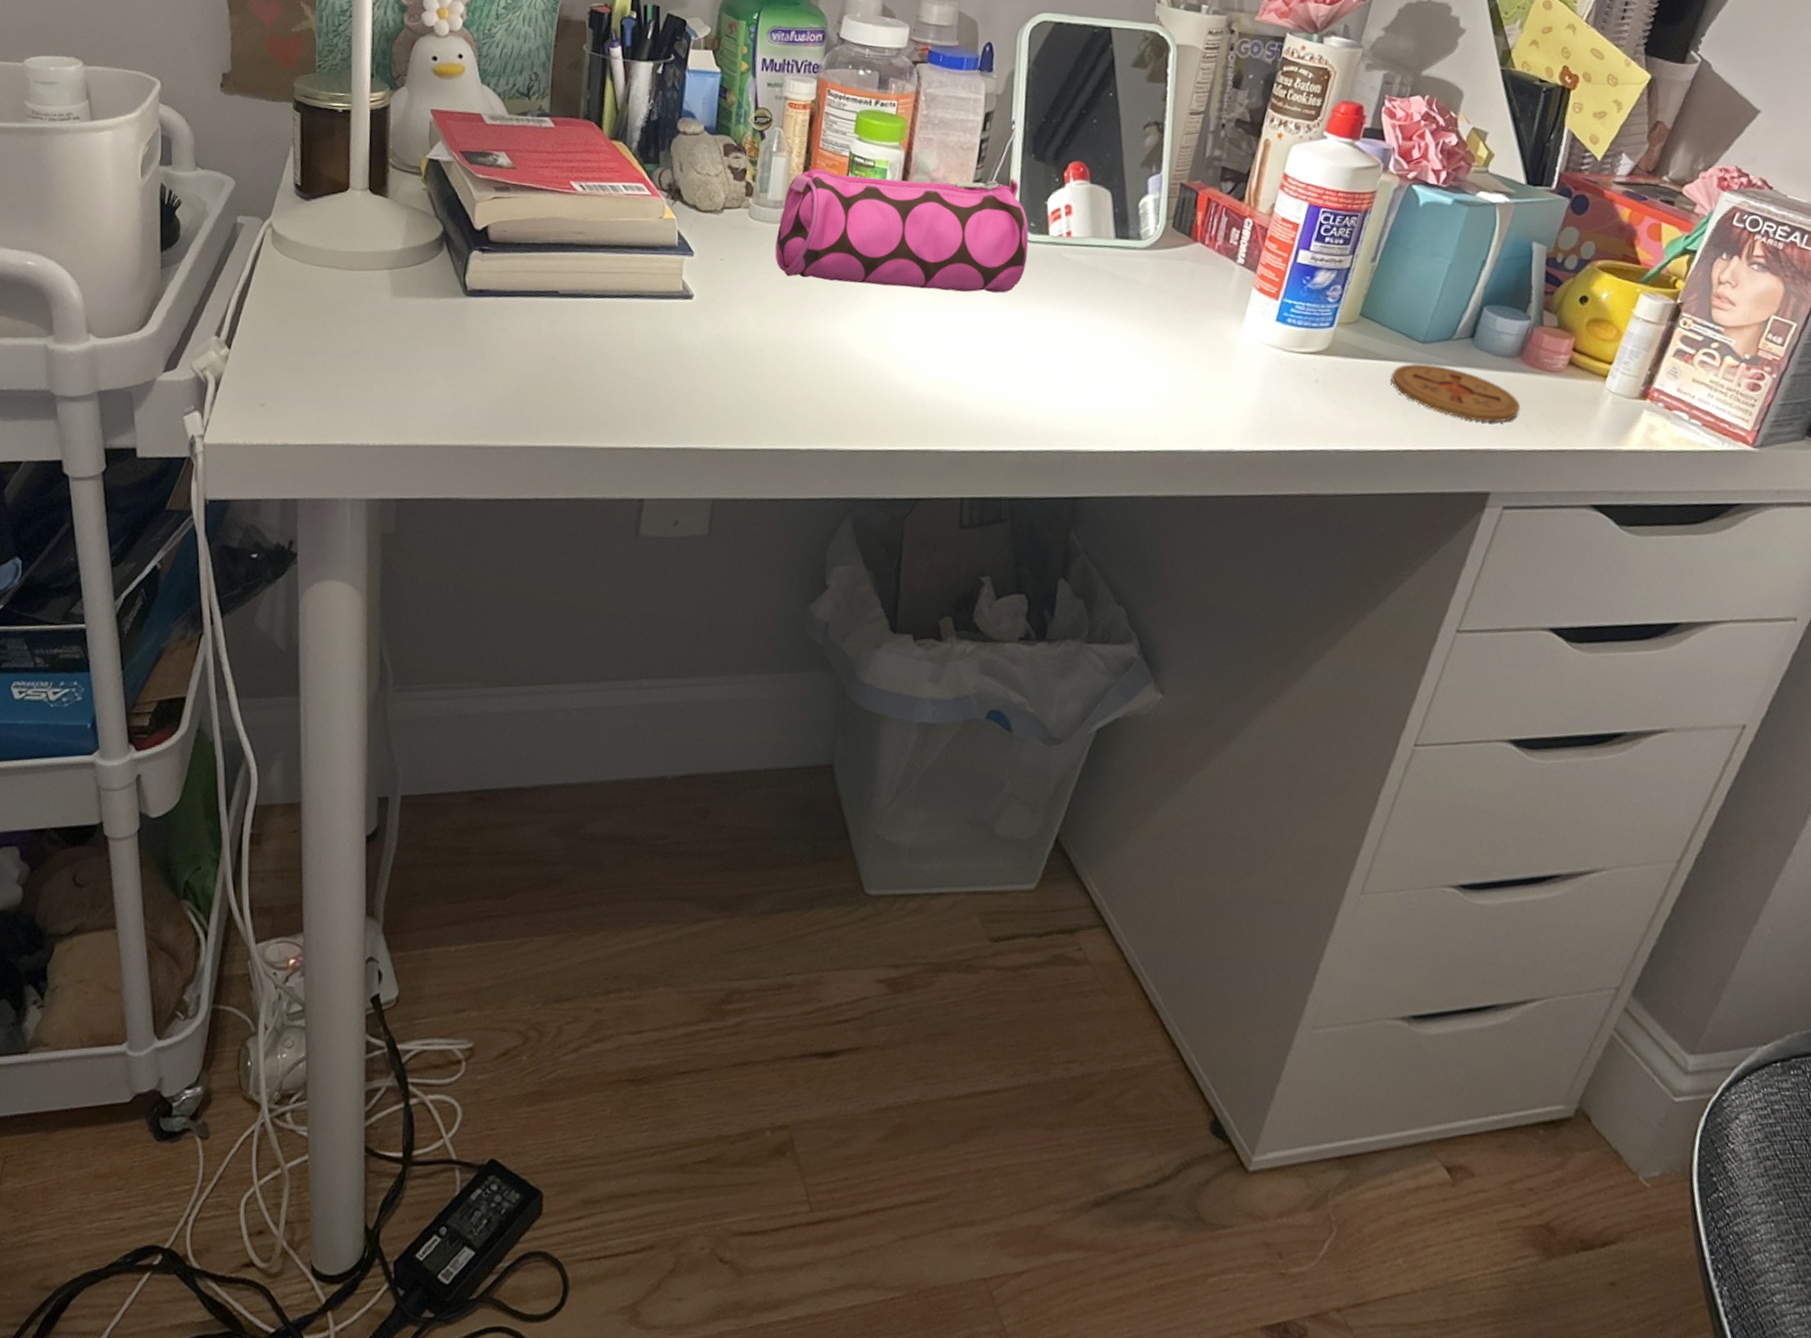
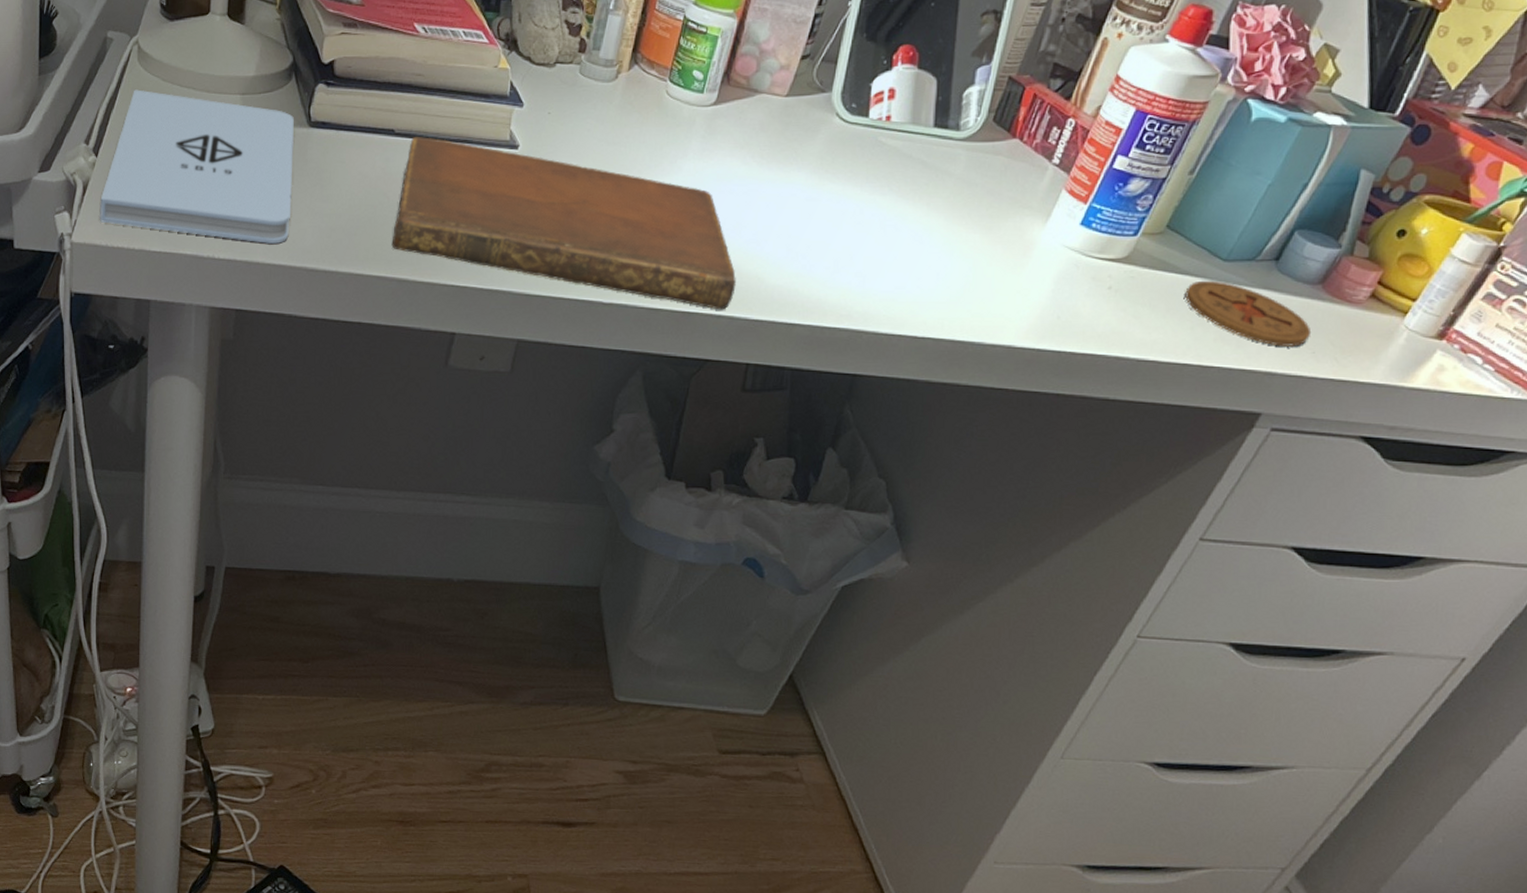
notepad: none [235,274,452,424] -> present [99,89,295,244]
notebook: none [565,295,939,445] -> present [391,136,736,310]
pencil case: present [775,168,1029,293] -> none [600,30,850,171]

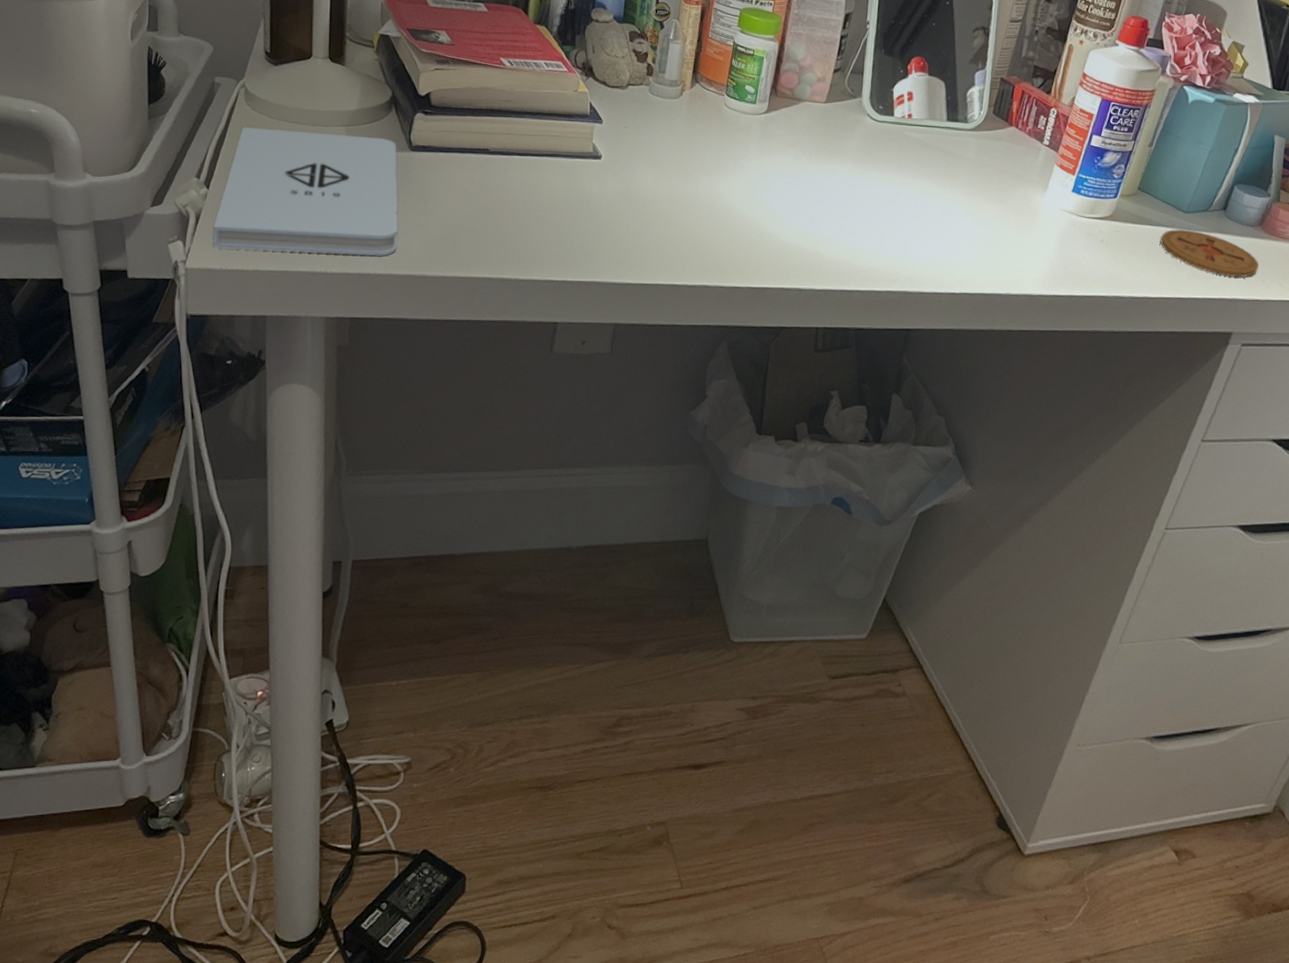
notebook: present [391,136,736,310] -> none [493,153,800,284]

